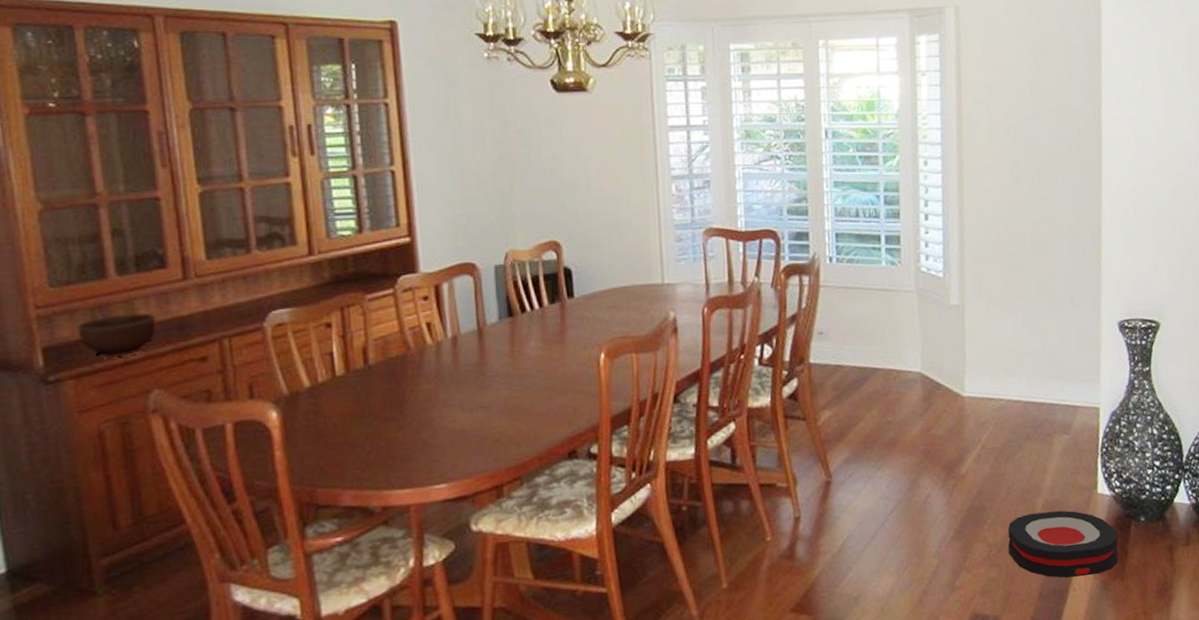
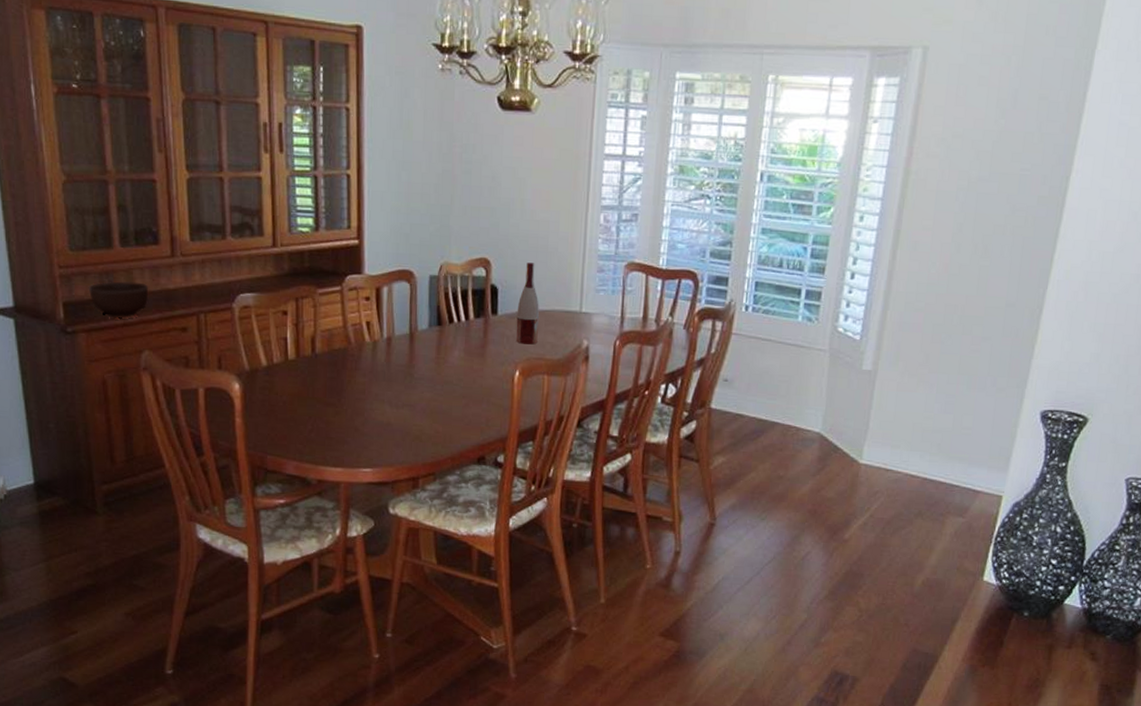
wine bottle: none [594,240,621,325] -> present [516,263,540,345]
robot vacuum: present [1008,510,1118,578] -> none [879,588,996,659]

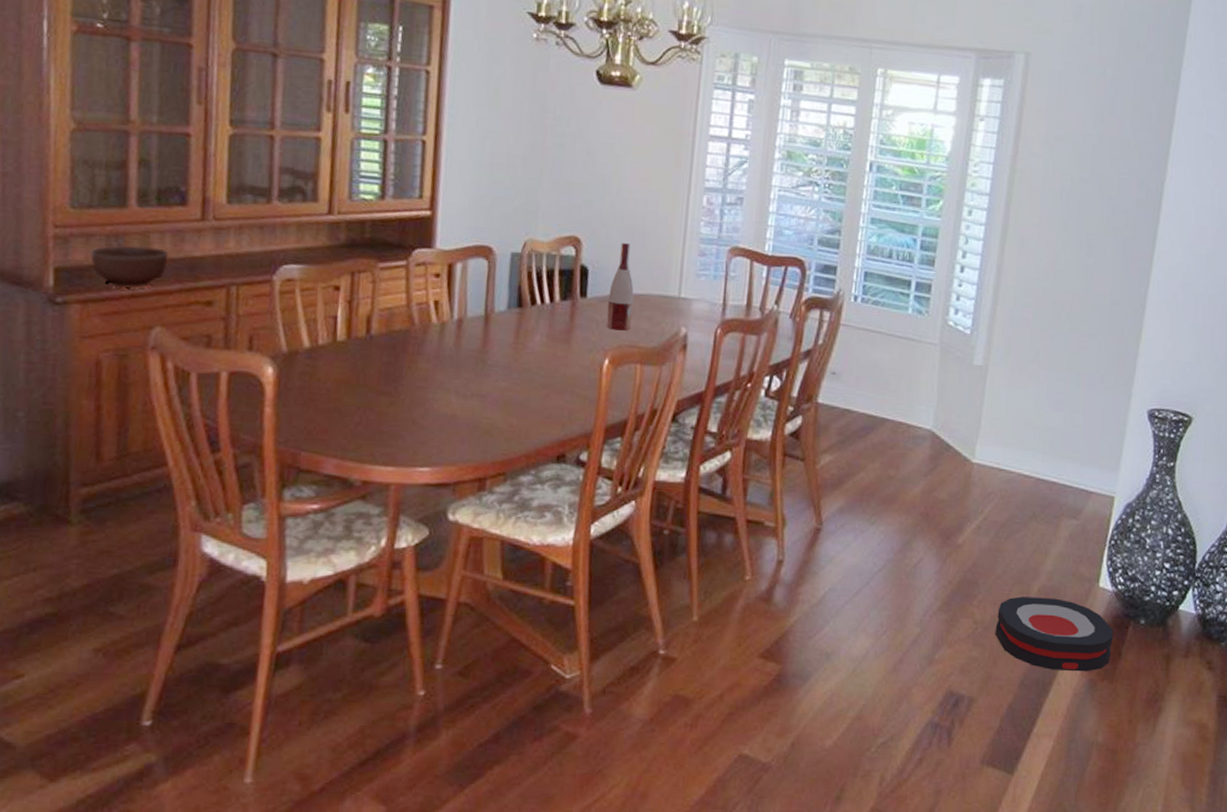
robot vacuum: none [879,588,996,659] -> present [995,596,1113,672]

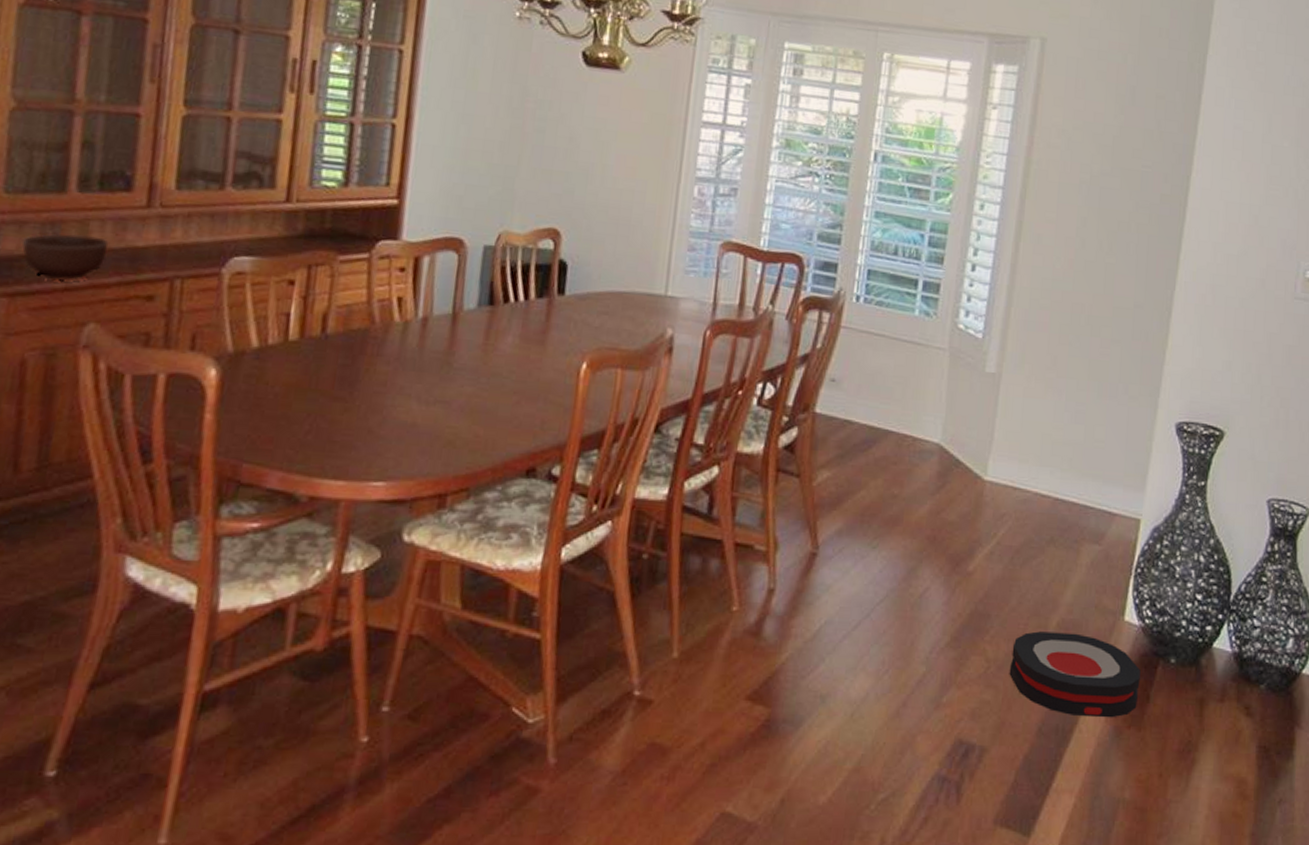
wine bottle: present [606,243,634,331] -> none [585,236,617,332]

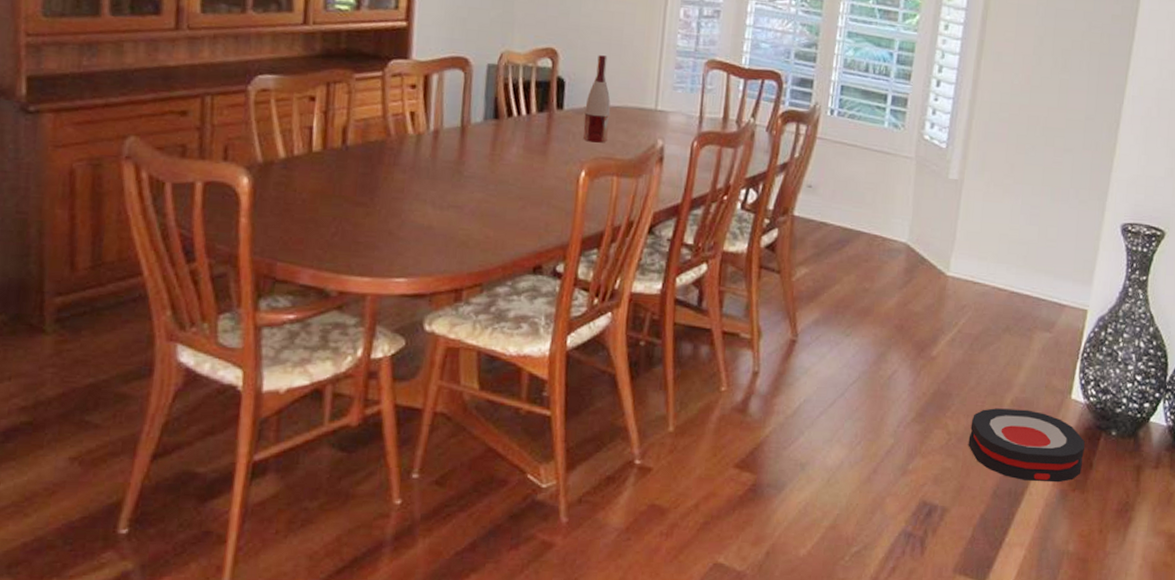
bowl: present [21,233,109,281] -> none [62,54,143,98]
wine bottle: none [585,236,617,332] -> present [583,55,611,143]

